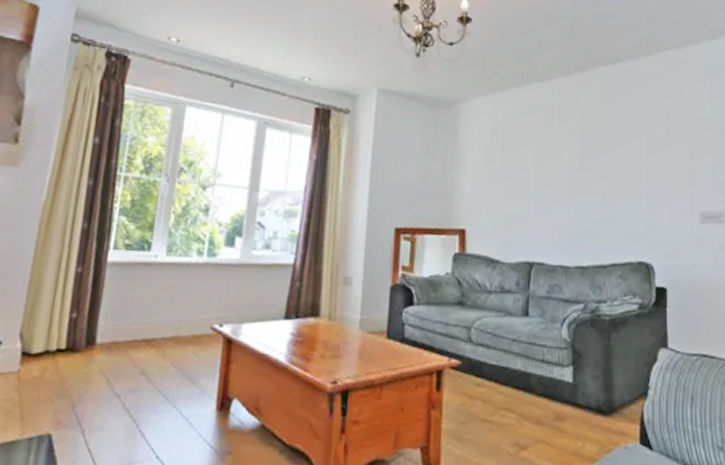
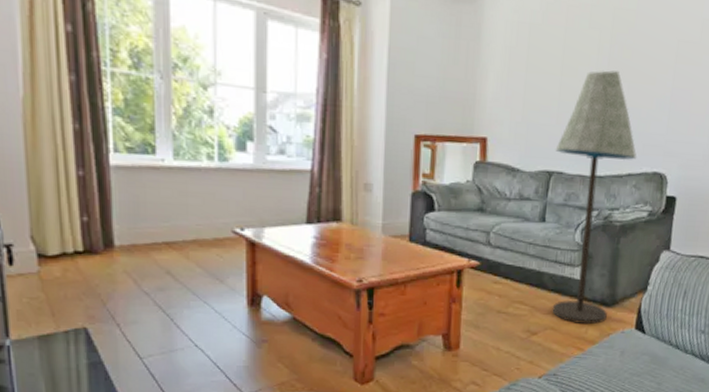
floor lamp: none [534,163,620,438] -> present [552,70,637,325]

